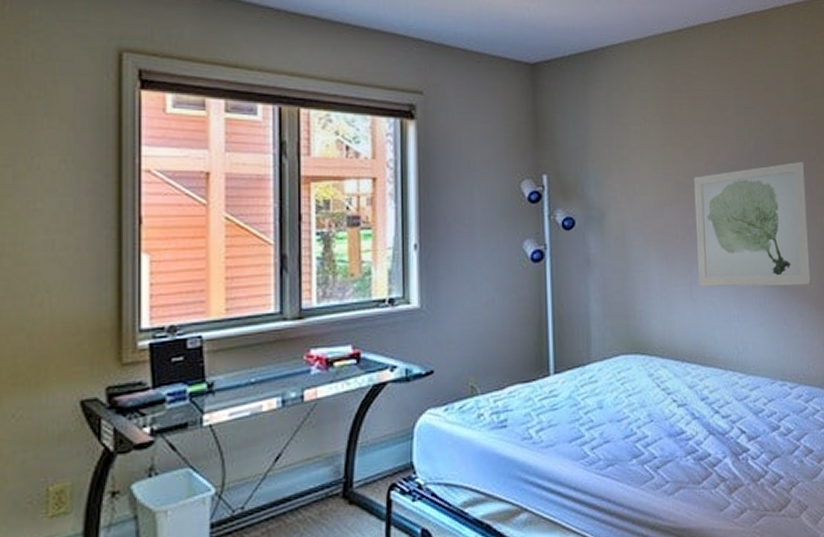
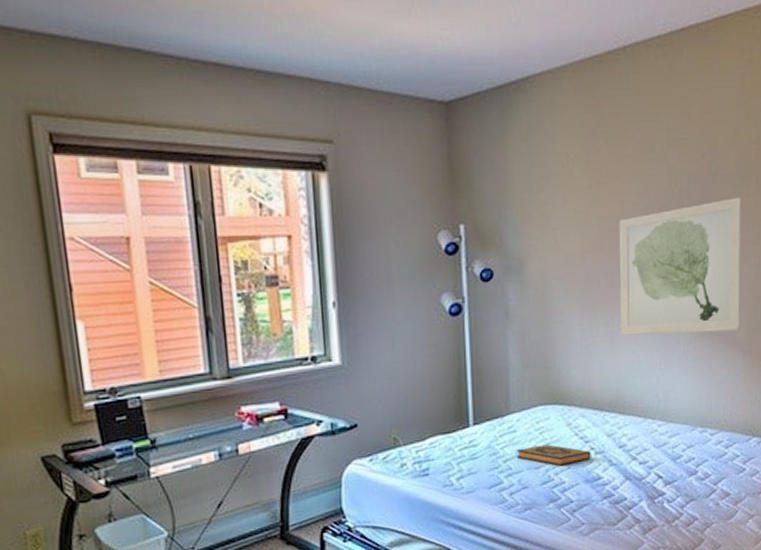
hardback book: none [598,396,674,419] -> present [516,444,591,466]

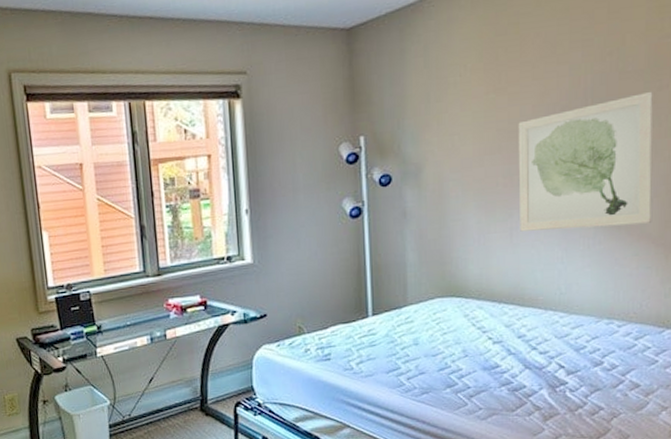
hardback book: present [516,444,591,466] -> none [413,334,489,354]

